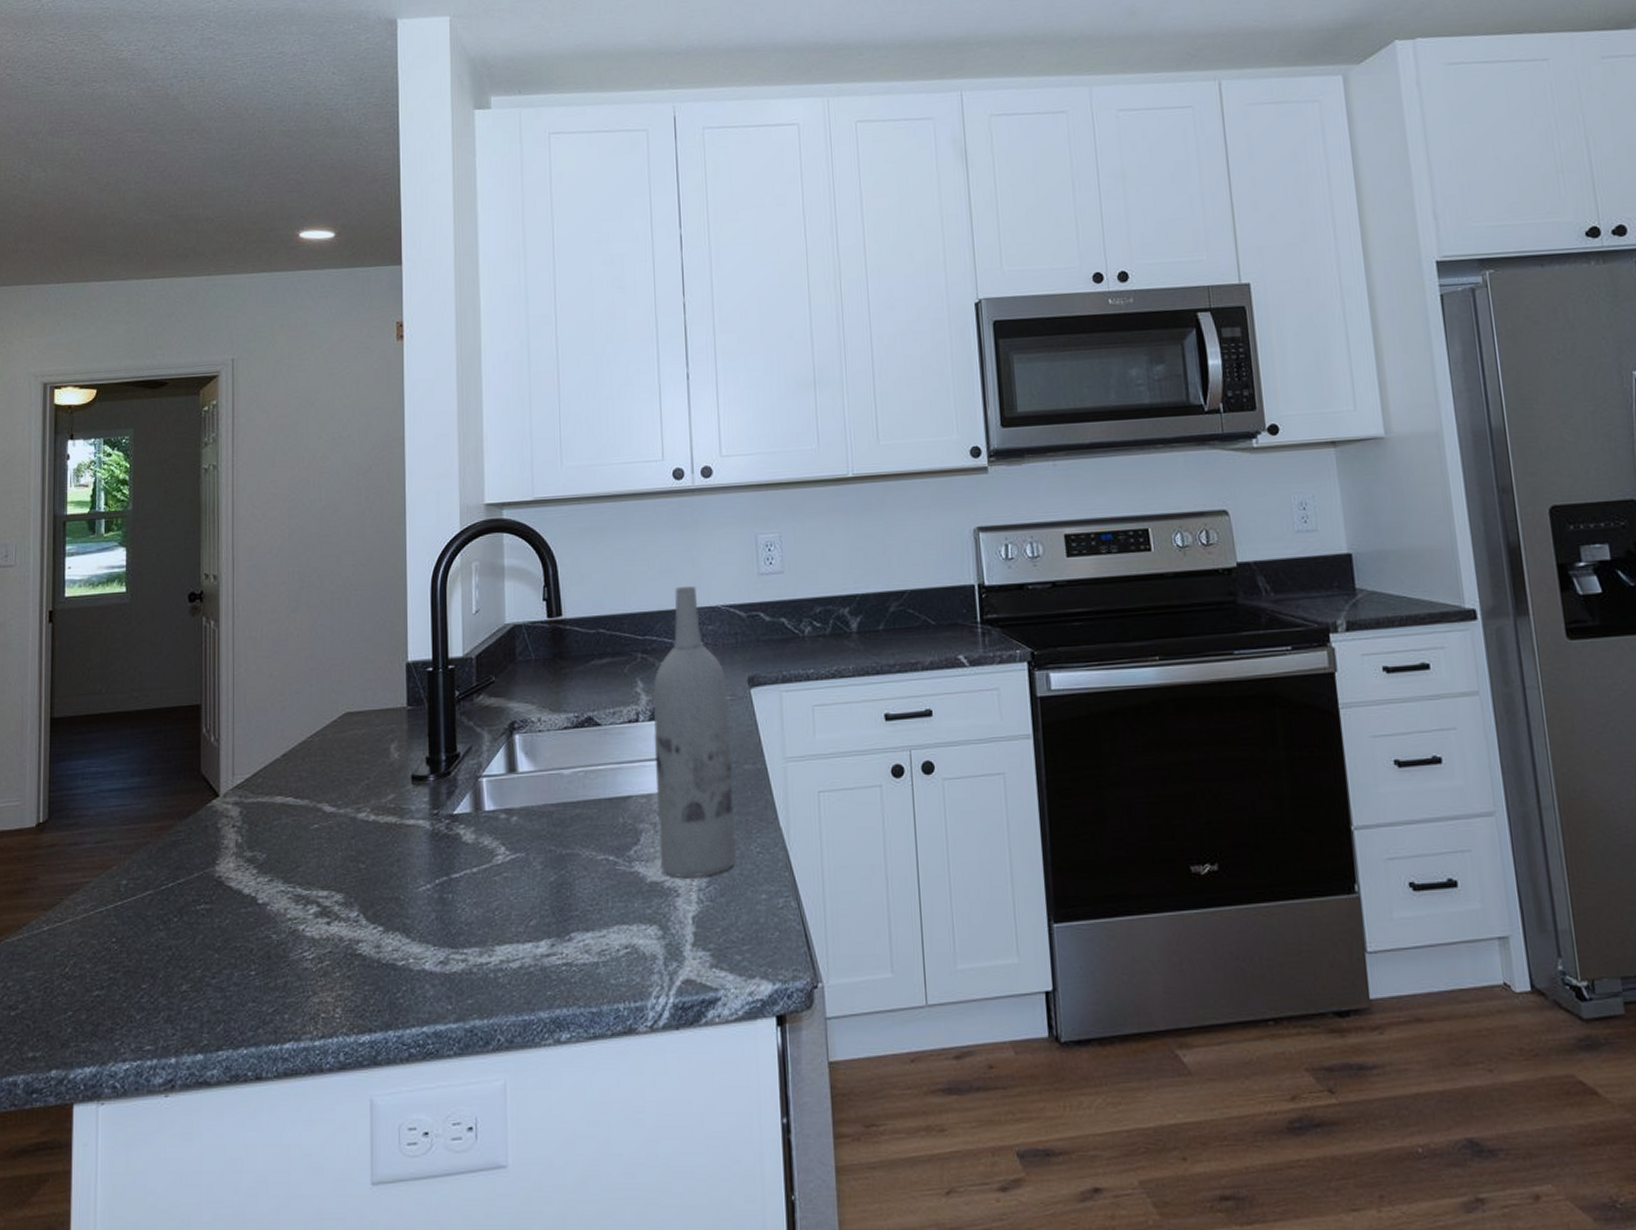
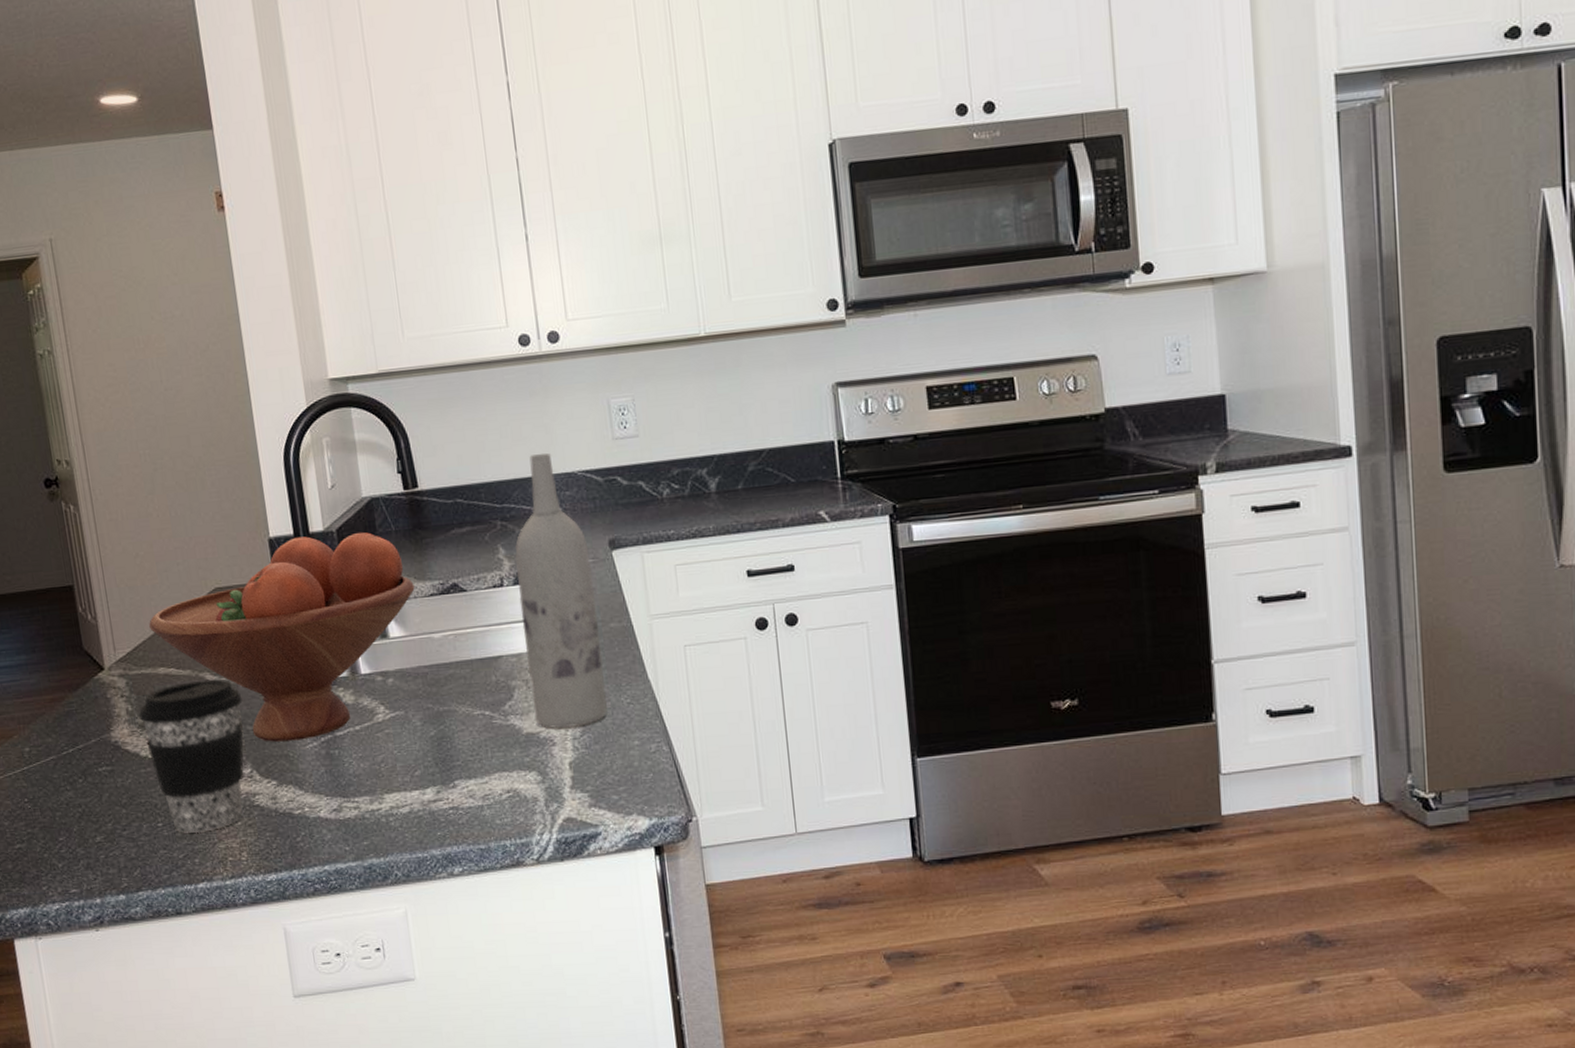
coffee cup: none [249,811,359,985] -> present [139,679,244,834]
fruit bowl: none [273,660,549,883] -> present [149,532,415,742]

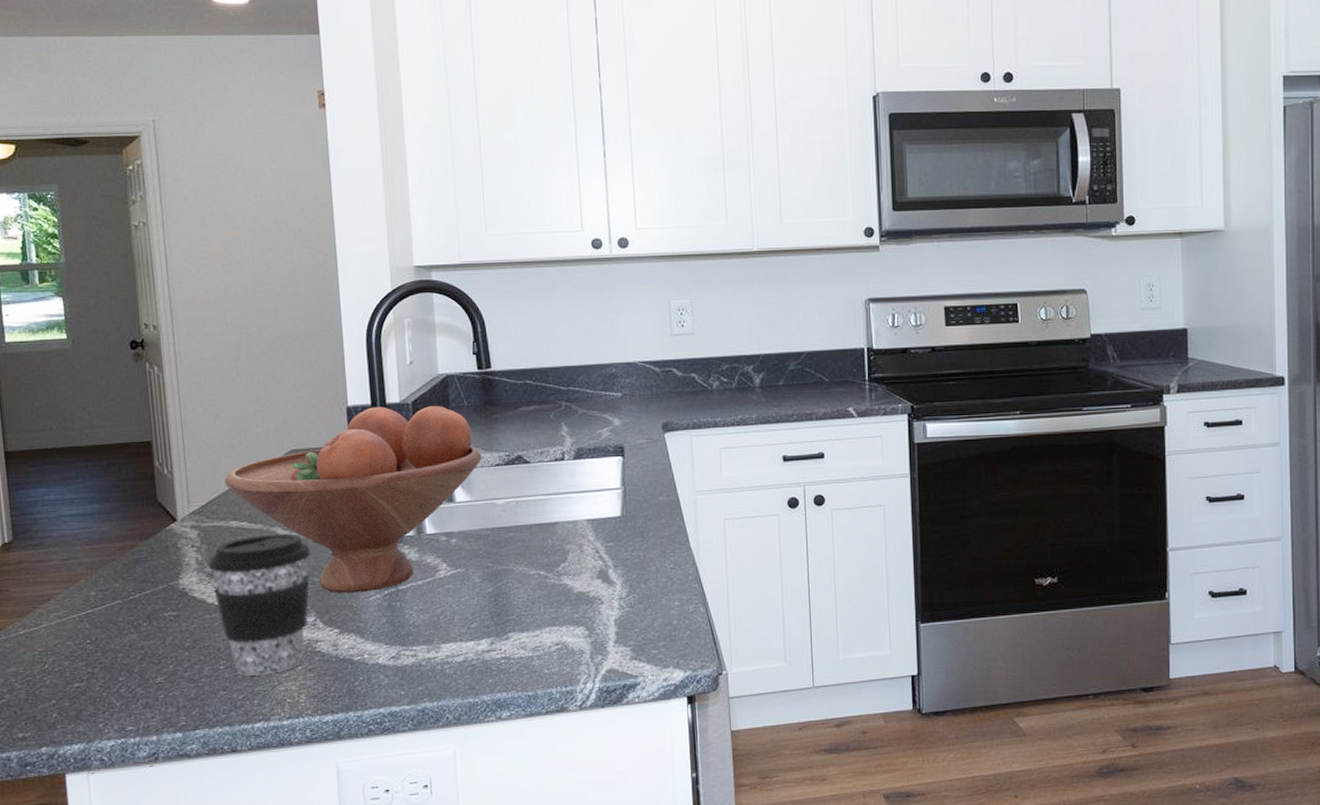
wine bottle: present [514,453,607,728] -> none [576,345,652,589]

